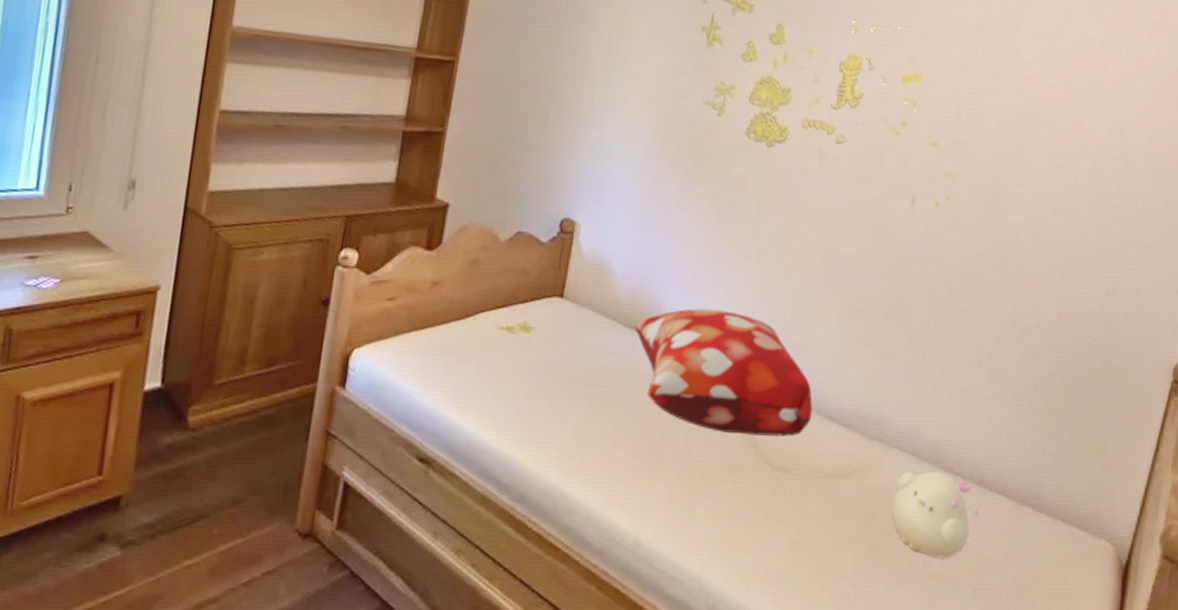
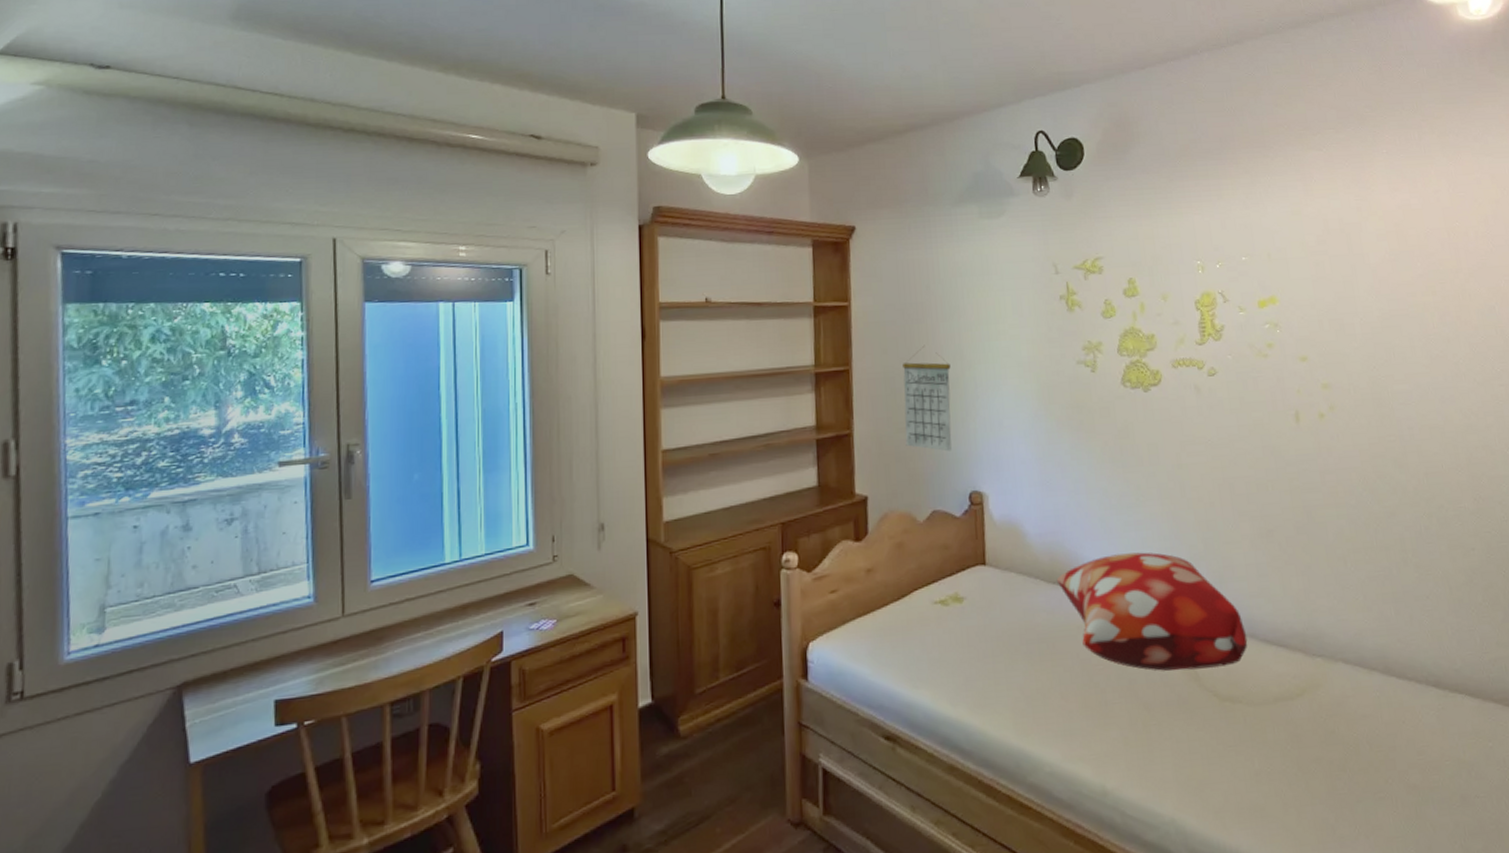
calendar: none [502,50,569,172] -> present [903,345,952,452]
plush toy: present [891,471,980,558] -> none [1349,679,1446,769]

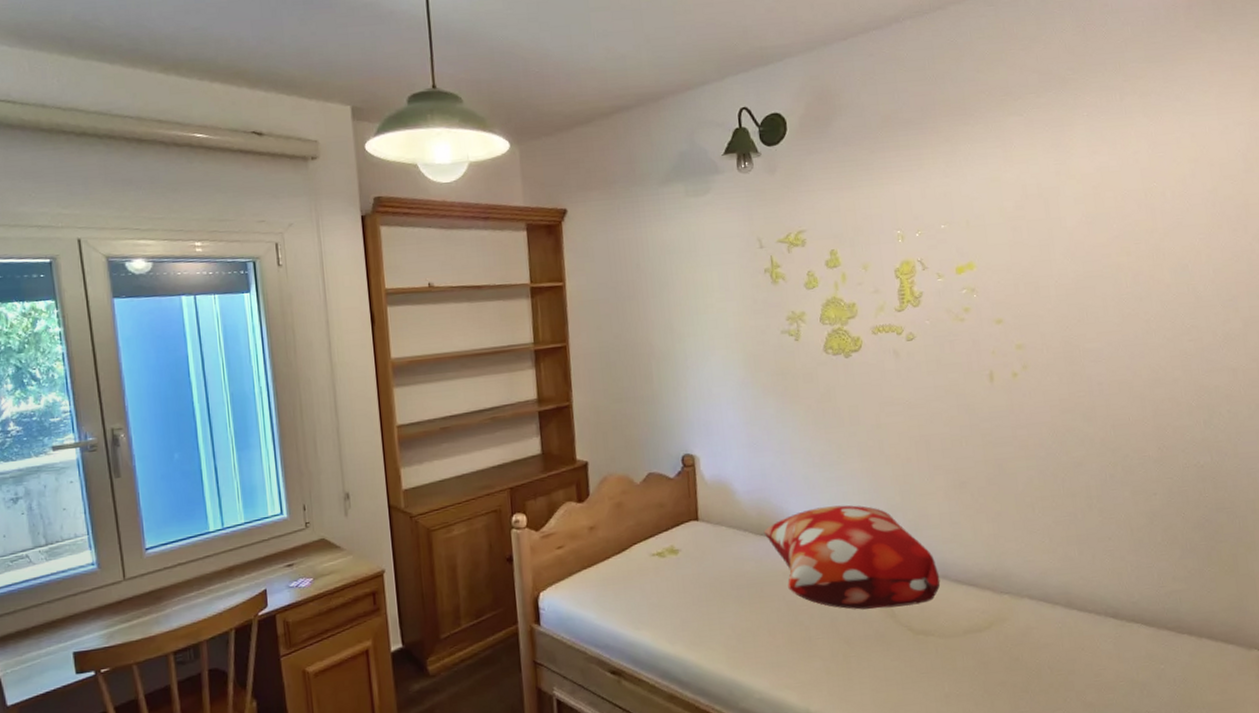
calendar: present [903,345,952,452] -> none [616,320,665,419]

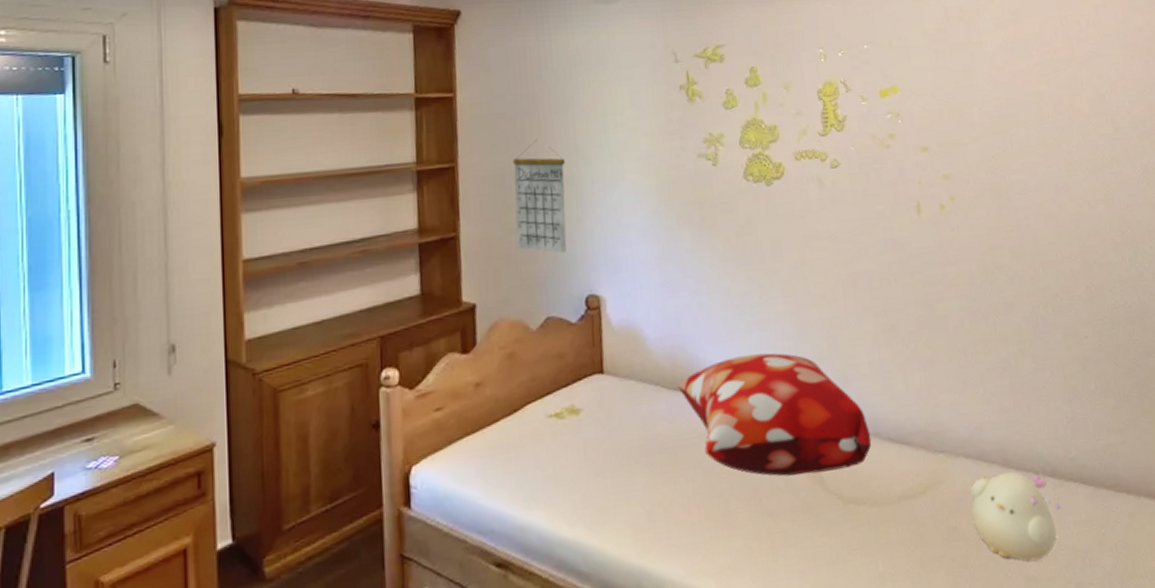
calendar: none [616,320,665,419] -> present [513,139,567,253]
plush toy: none [1033,612,1122,689] -> present [970,471,1062,561]

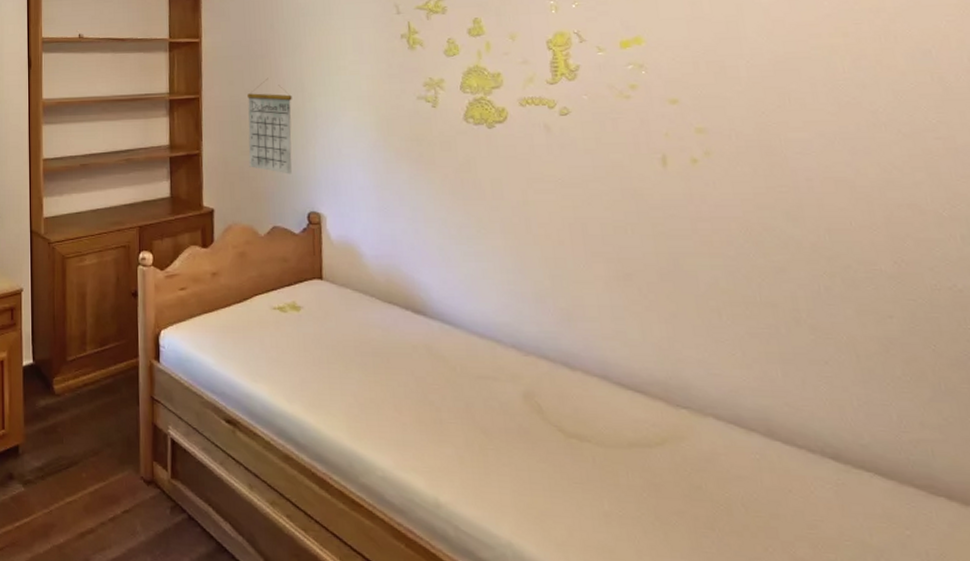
decorative pillow: present [677,353,872,476] -> none [392,282,599,404]
plush toy: present [970,471,1062,561] -> none [721,442,847,543]

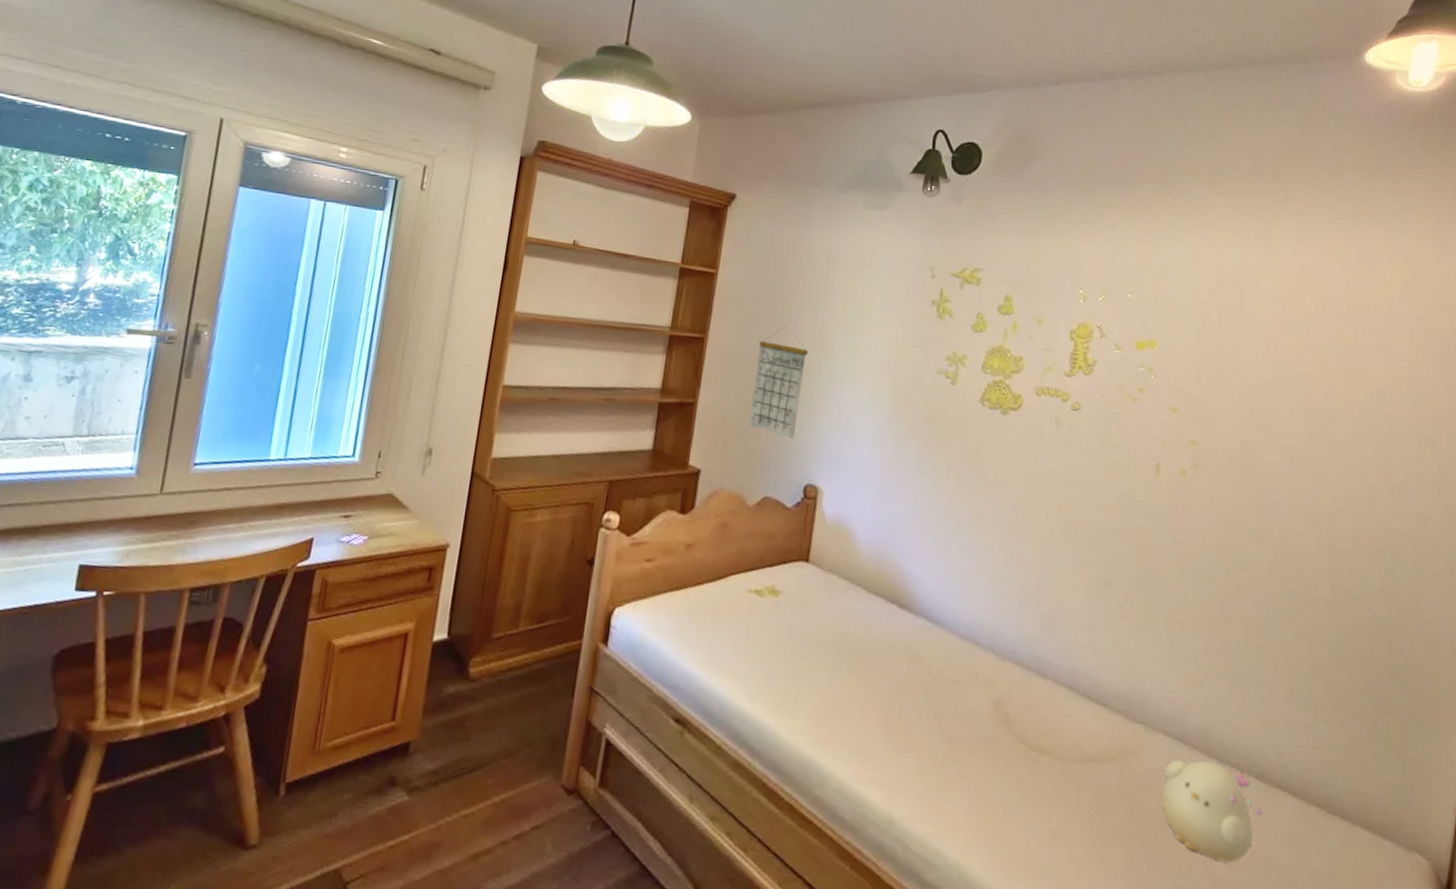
plush toy: none [721,442,847,543] -> present [1161,759,1264,862]

